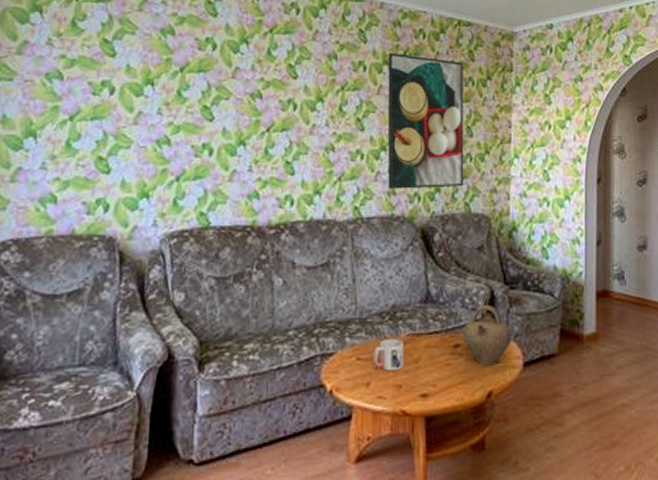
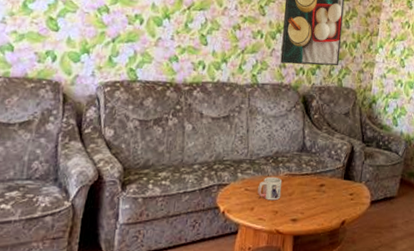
jug: present [462,305,513,366] -> none [327,157,365,202]

